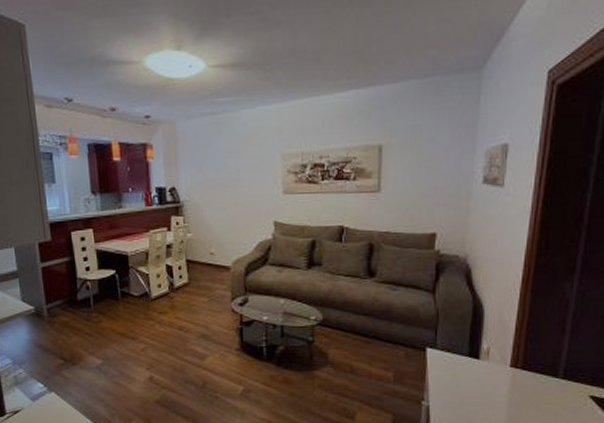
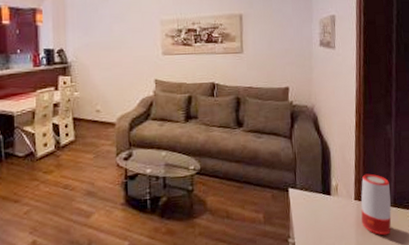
speaker: none [517,338,560,409] -> present [361,173,392,236]

